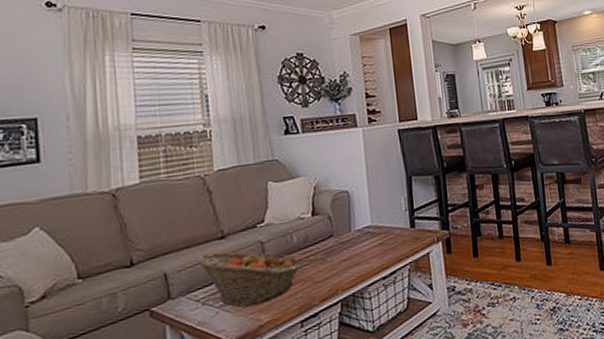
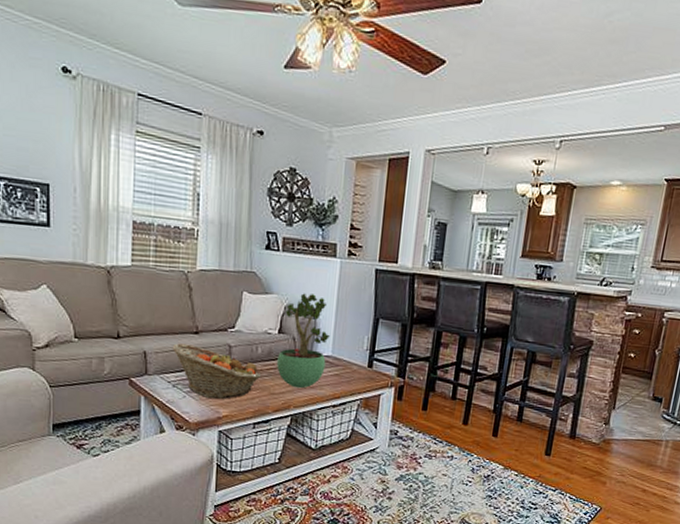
potted plant: none [315,167,368,270] -> present [277,293,330,389]

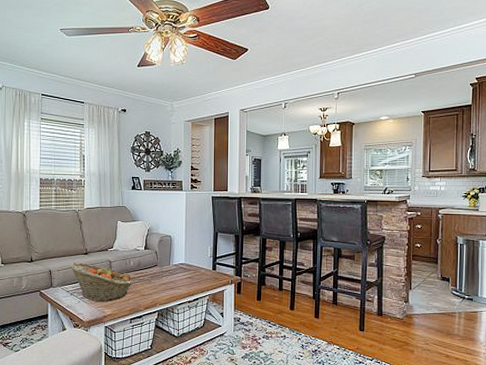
potted plant: present [277,293,330,389] -> none [145,219,182,290]

